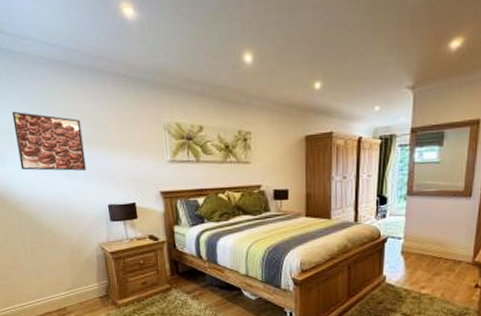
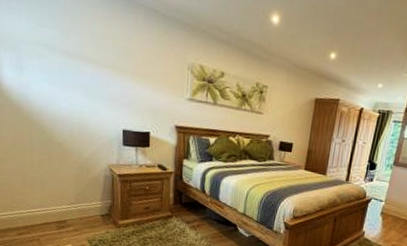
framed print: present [12,111,86,172] -> none [38,23,107,94]

